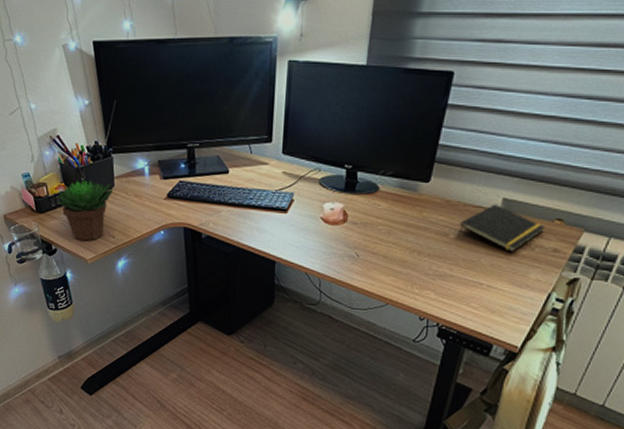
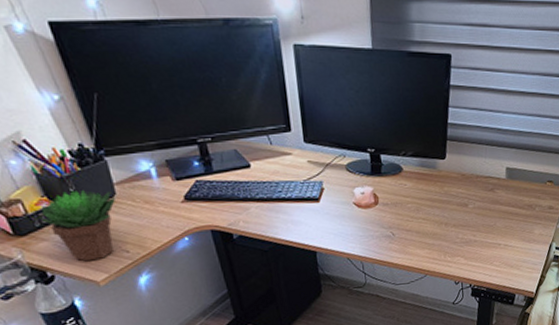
notepad: present [457,204,545,252] -> none [475,173,540,213]

